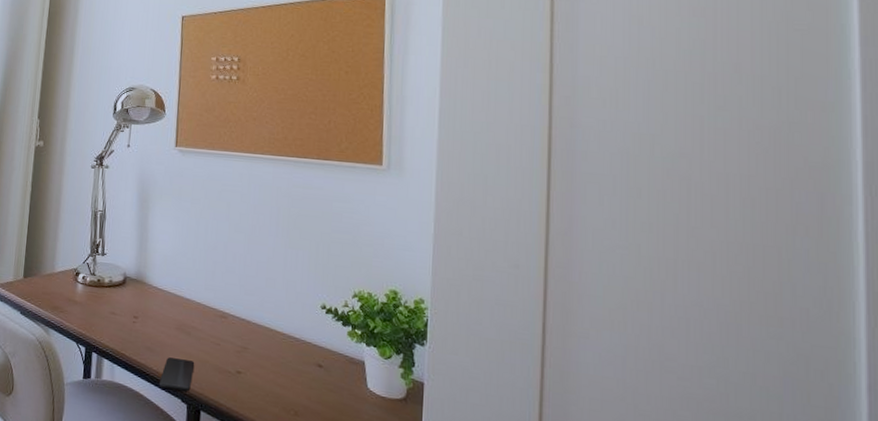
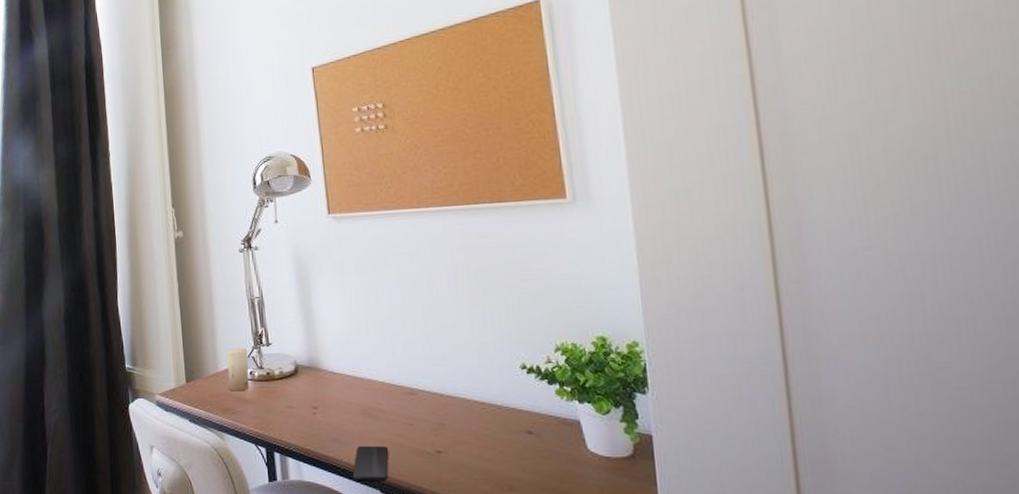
candle: none [61,253,84,293] -> present [227,348,249,391]

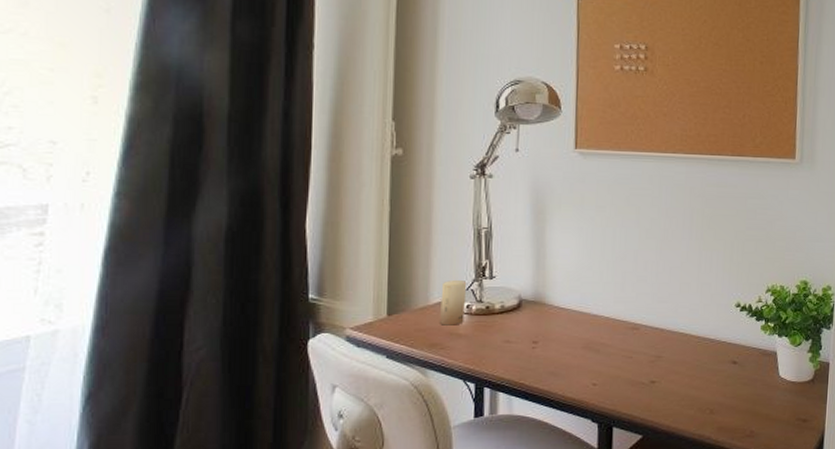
smartphone: present [352,446,389,481] -> none [565,378,605,411]

